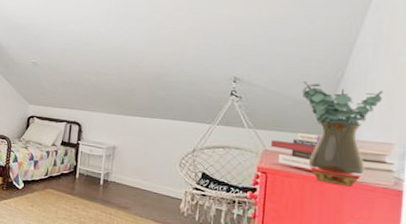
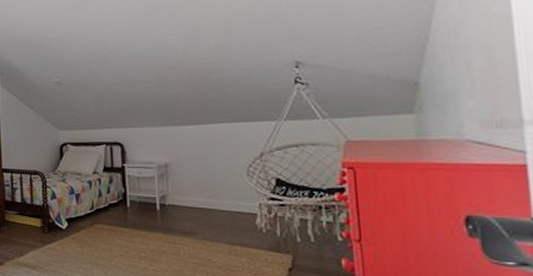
books: present [271,133,396,187] -> none [353,109,516,163]
vase: present [302,80,384,187] -> none [380,49,482,170]

